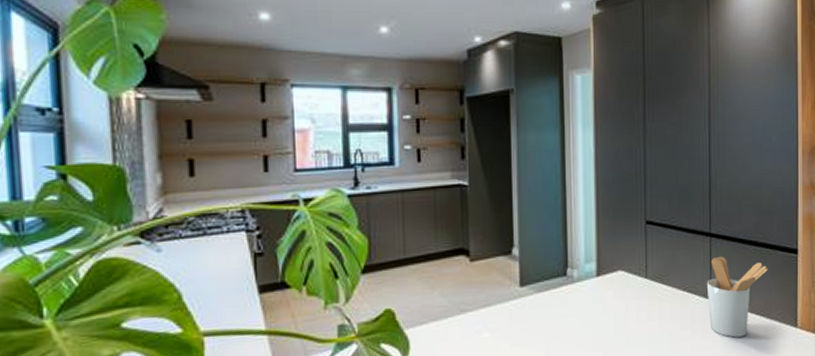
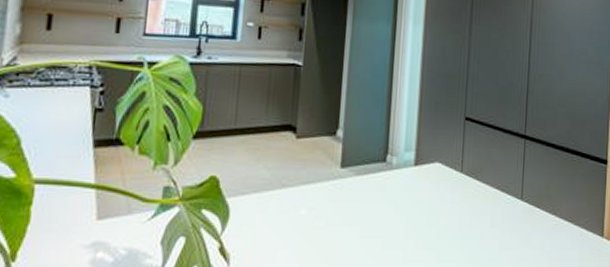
utensil holder: present [706,256,768,338] -> none [518,158,578,241]

